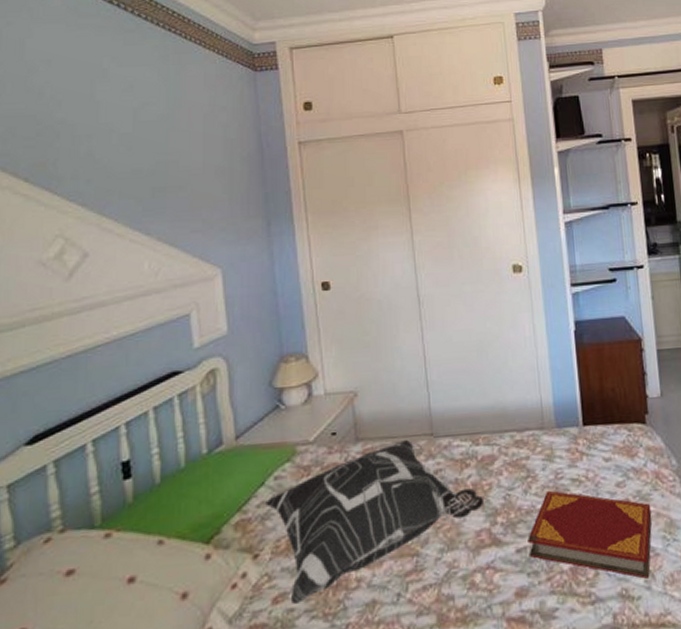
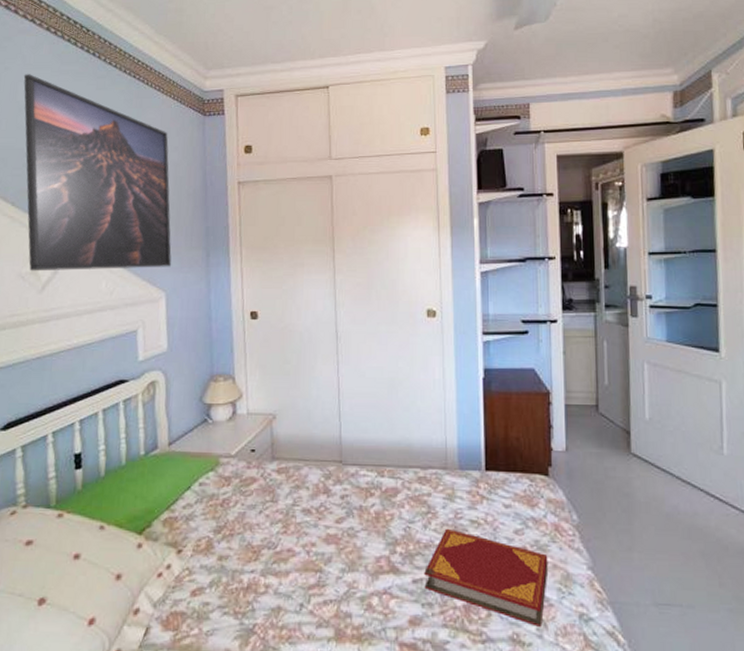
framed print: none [31,29,227,257] -> present [23,74,172,271]
decorative pillow: present [266,440,485,604] -> none [190,464,386,599]

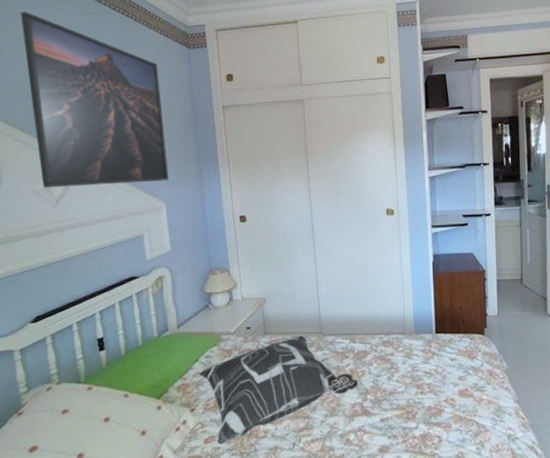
decorative pillow: none [190,464,386,599] -> present [199,336,359,444]
hardback book: present [424,528,549,627] -> none [390,379,485,447]

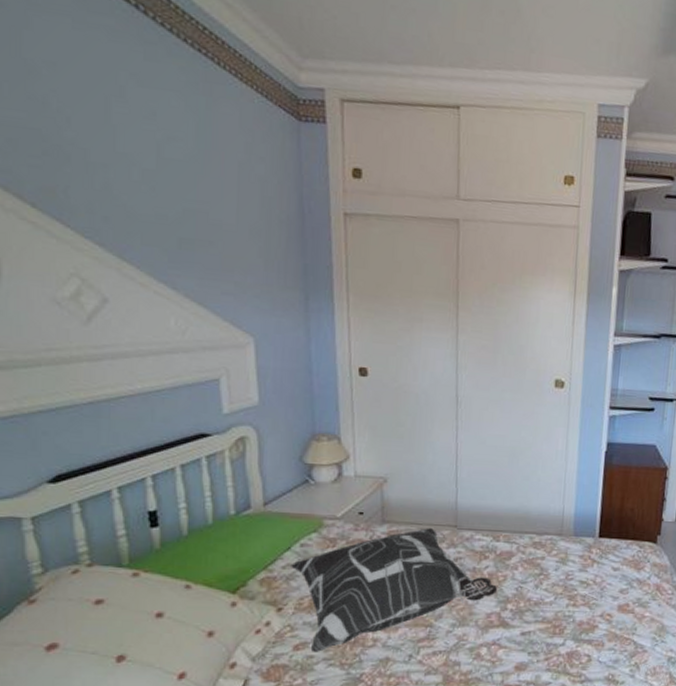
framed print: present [20,11,170,188] -> none [29,18,261,308]

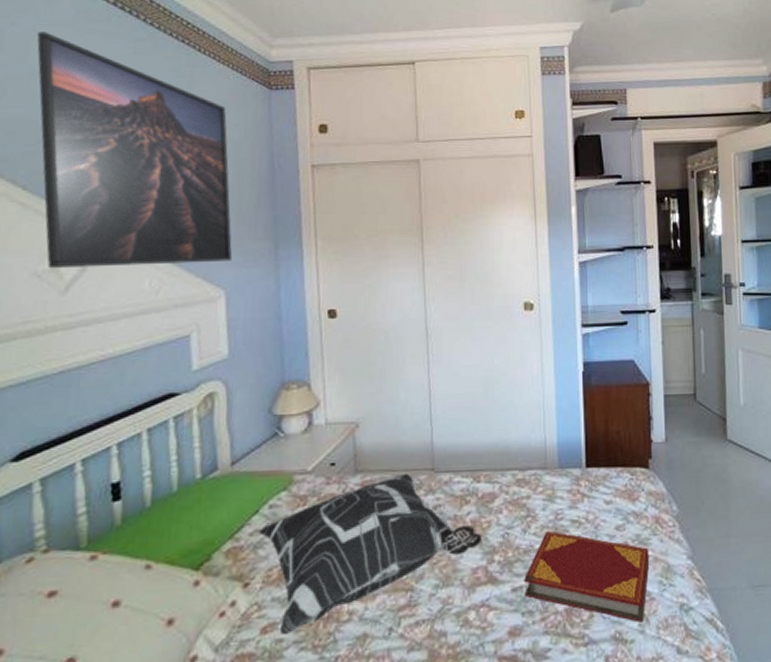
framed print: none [29,18,261,308] -> present [36,31,233,269]
hardback book: none [532,588,647,669] -> present [524,530,650,622]

